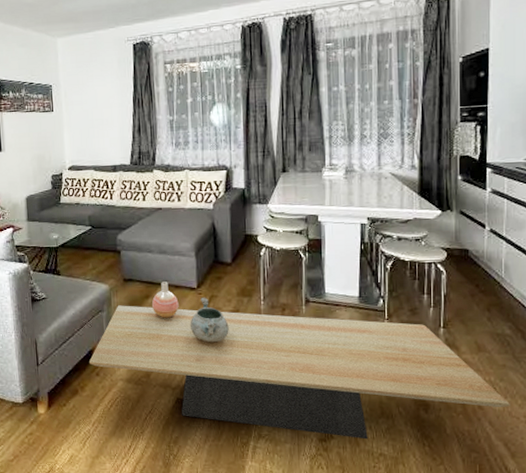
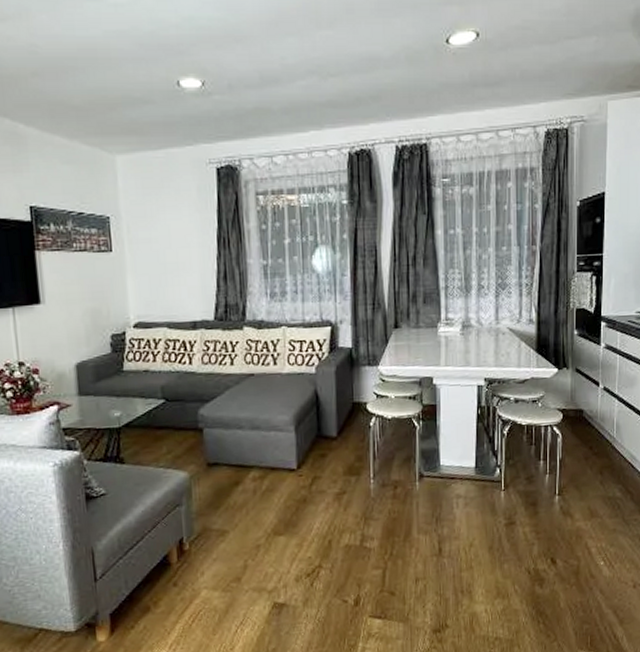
coffee table: present [89,305,510,440] -> none [164,492,619,625]
vase: present [151,282,179,318] -> none [242,463,276,508]
decorative bowl: present [190,297,229,343] -> none [288,479,335,533]

